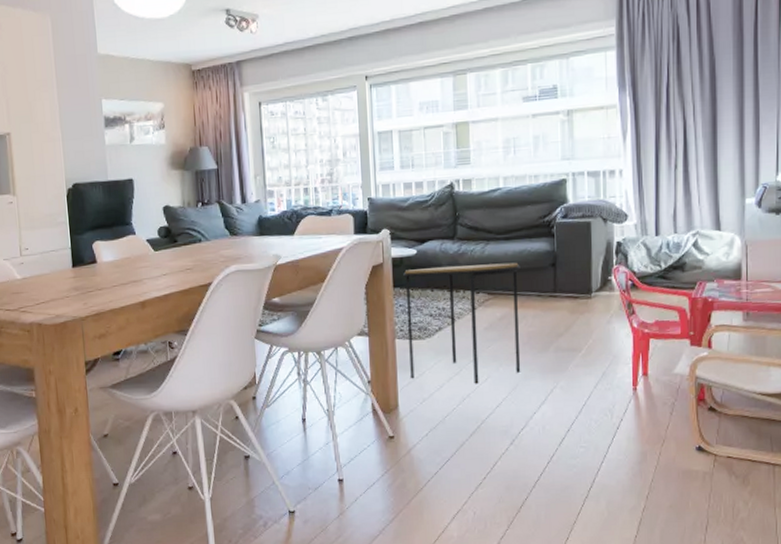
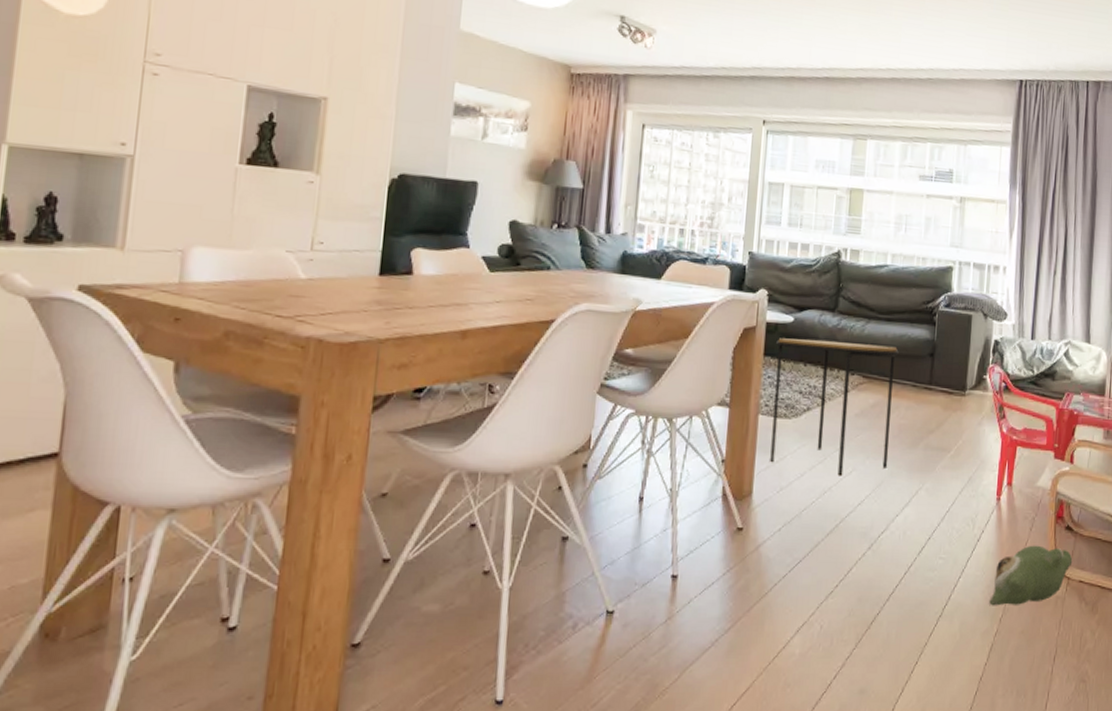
plush toy: none [634,427,719,486] -> present [989,545,1073,606]

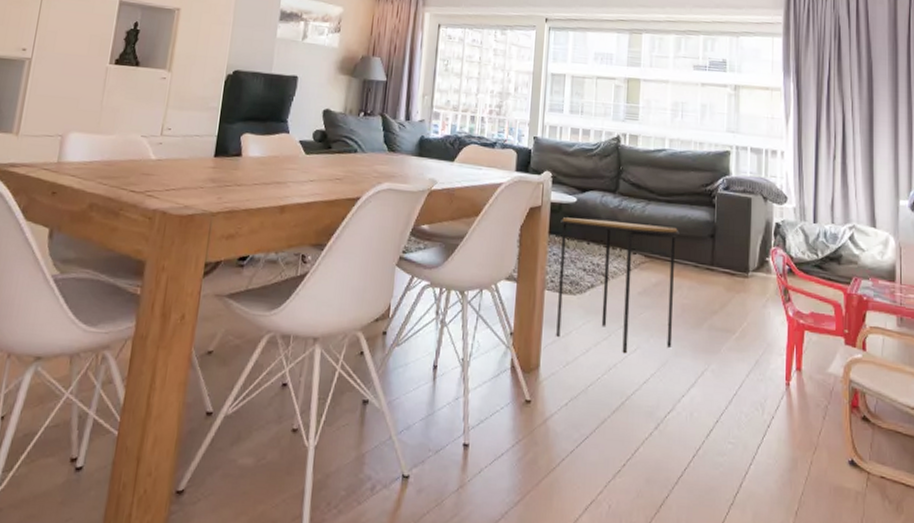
plush toy: present [989,545,1073,606] -> none [783,434,872,499]

